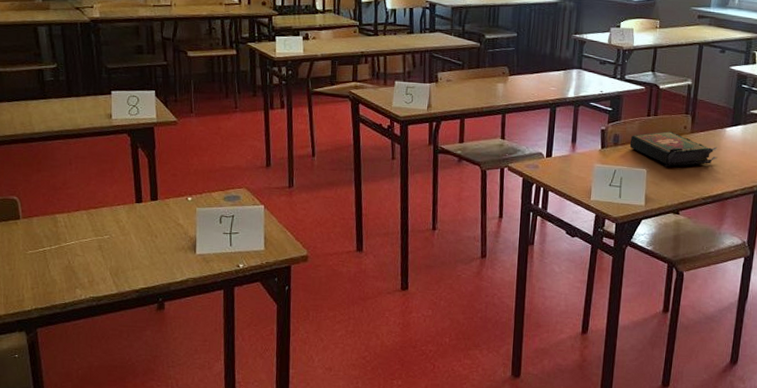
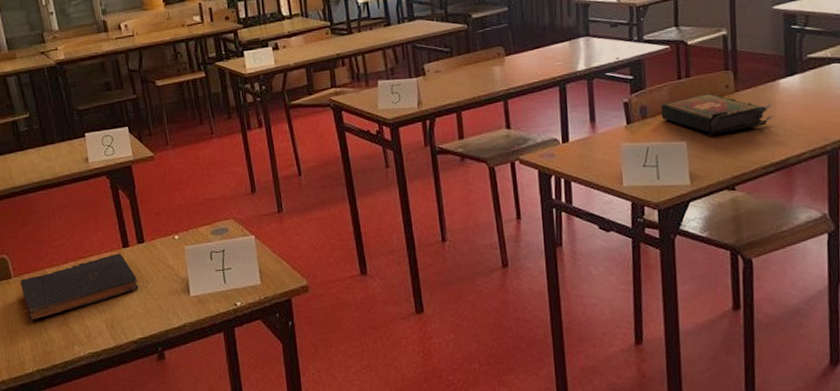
book: none [28,207,147,263] -> present [20,253,139,322]

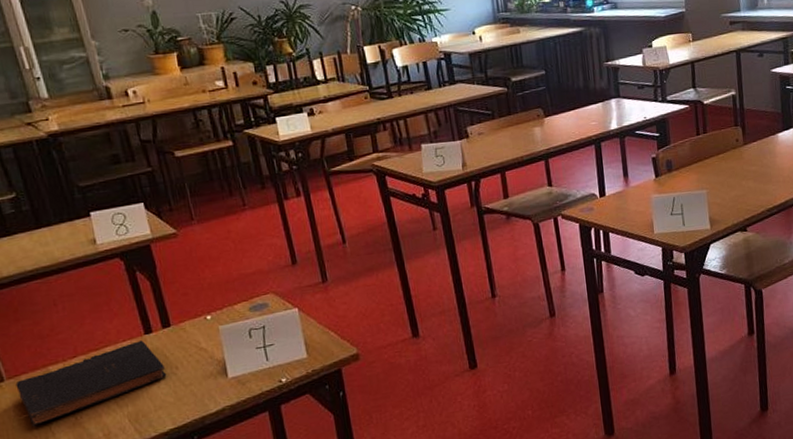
book: present [660,93,774,136] -> none [683,147,775,185]

